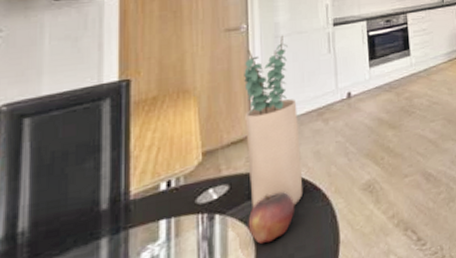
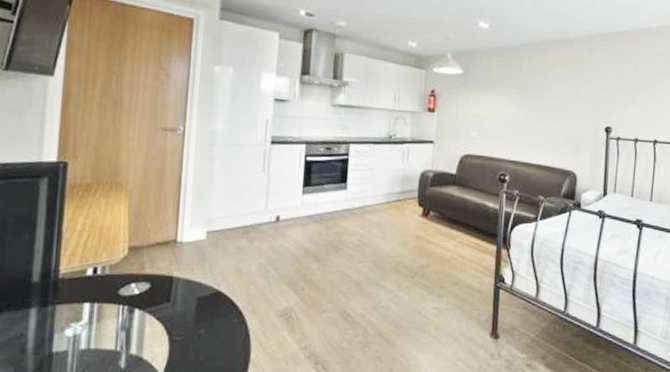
vase: present [244,35,304,208] -> none [170,144,225,317]
fruit: present [248,191,295,245] -> none [164,300,211,347]

